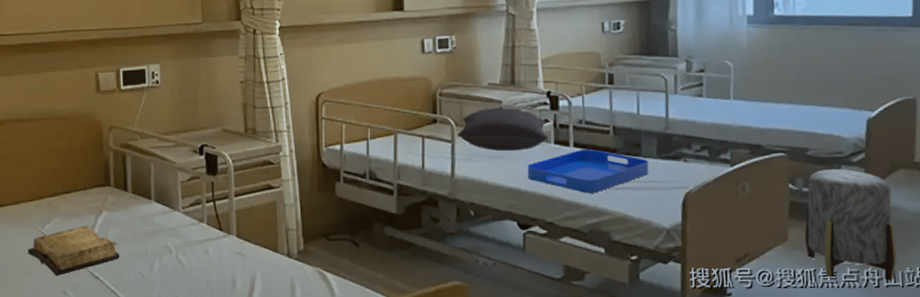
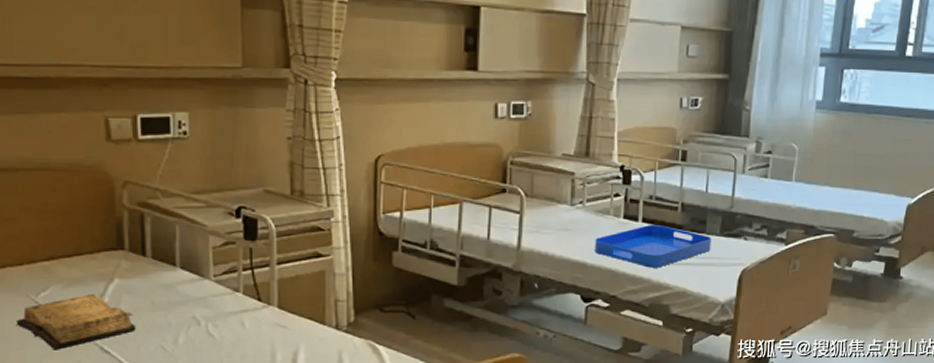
pillow: present [457,107,549,152] -> none [526,179,618,225]
stool: present [804,169,897,280] -> none [841,250,918,350]

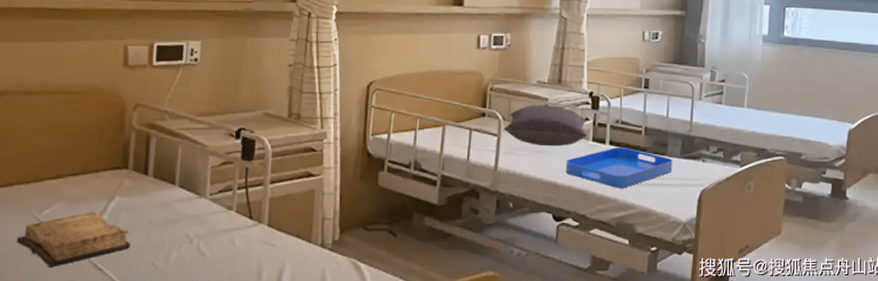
pillow: none [526,179,618,225] -> present [503,105,588,147]

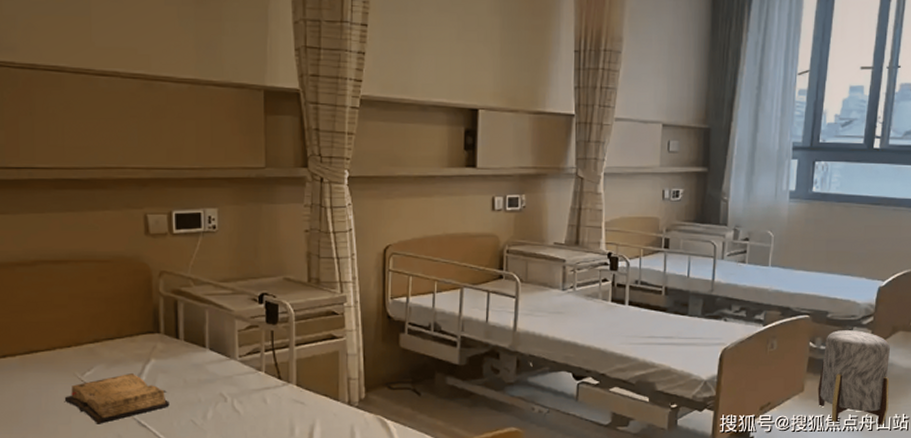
pillow: present [503,105,588,147] -> none [521,266,607,308]
serving tray: present [565,146,673,188] -> none [585,307,694,348]
stool: none [794,172,863,269] -> present [817,330,890,425]

